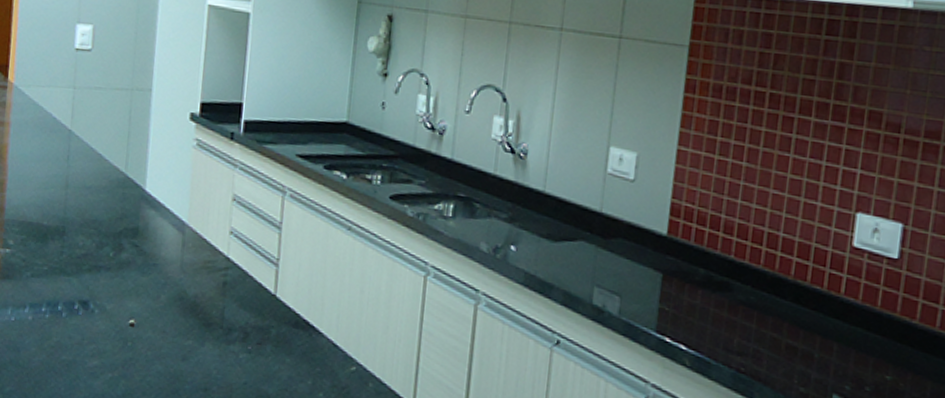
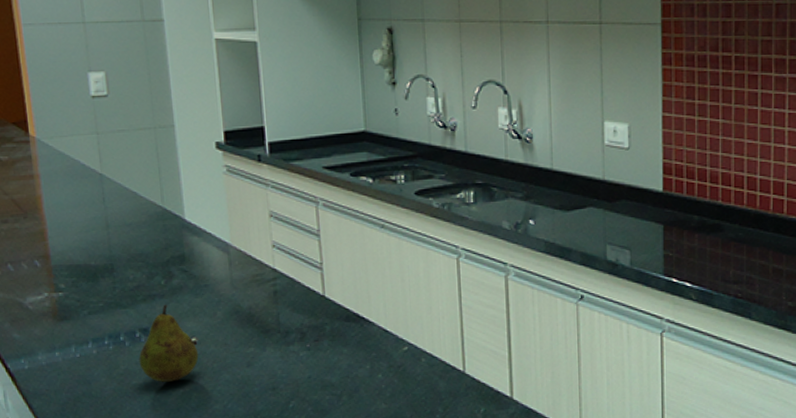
fruit: none [72,278,135,364] -> present [139,304,199,382]

